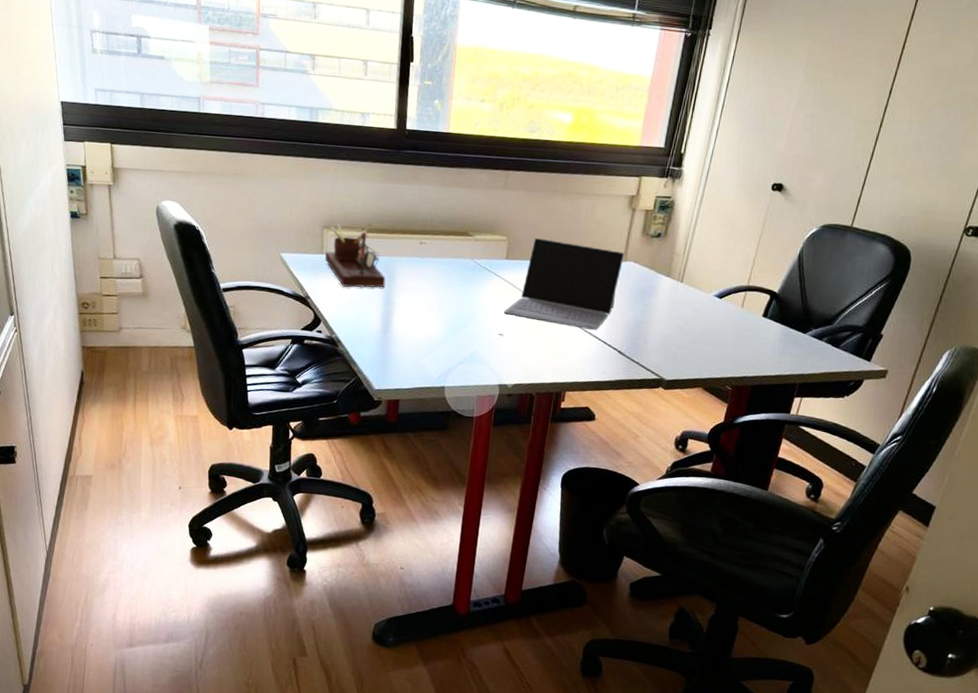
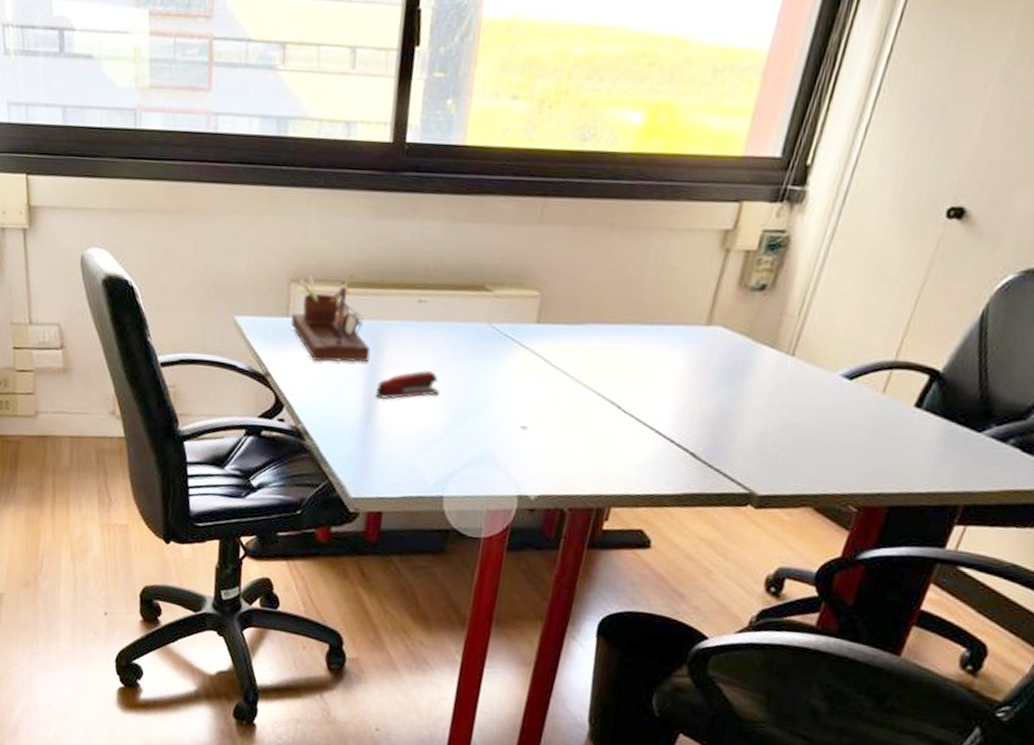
stapler: none [391,293,439,315] -> present [375,369,441,400]
laptop: present [503,238,625,330] -> none [529,293,710,423]

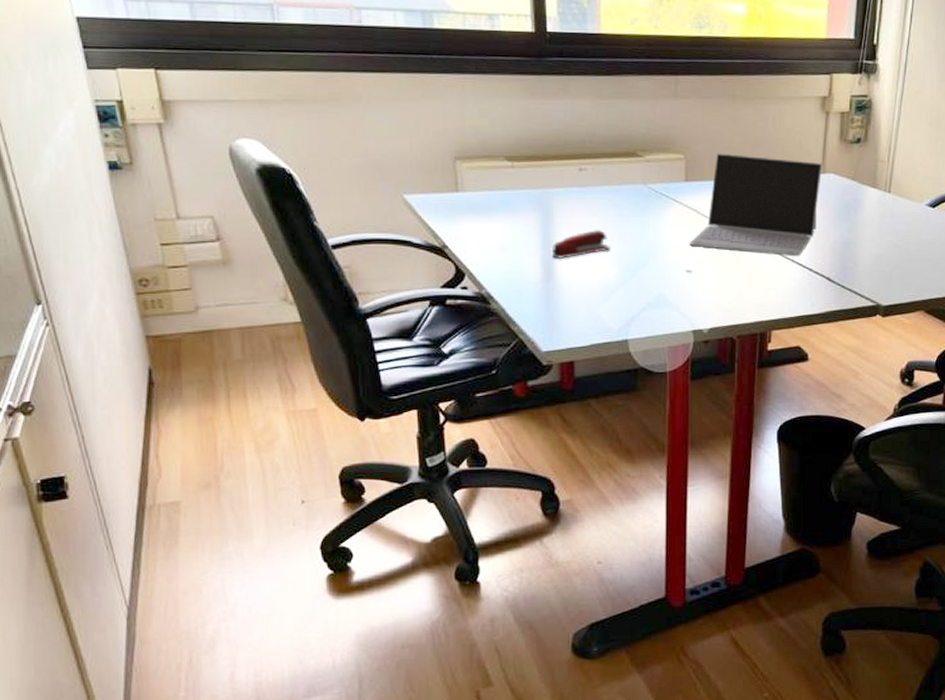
desk organizer: present [291,274,371,363] -> none [460,150,542,230]
laptop: none [529,293,710,423] -> present [689,154,823,256]

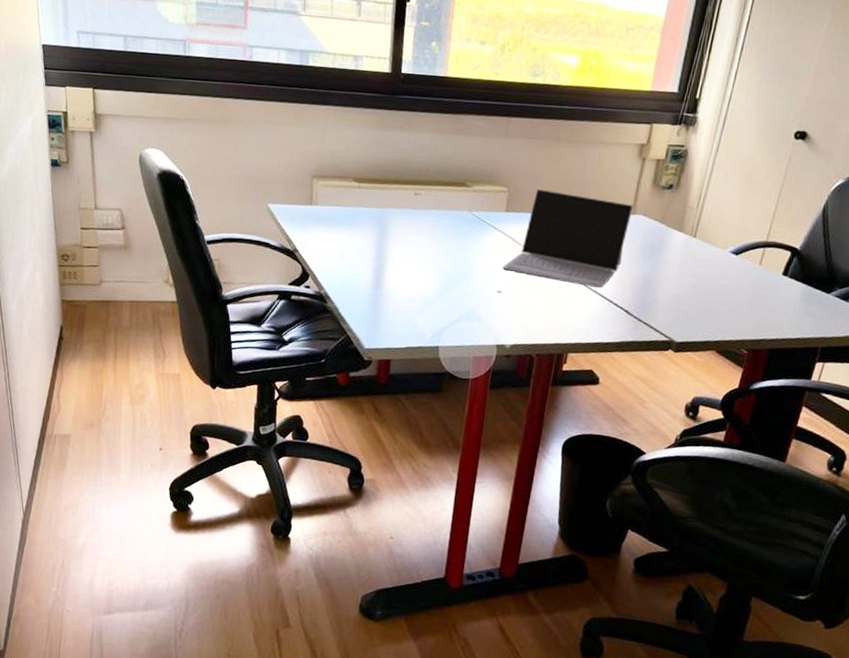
stapler: present [551,229,612,259] -> none [383,247,434,271]

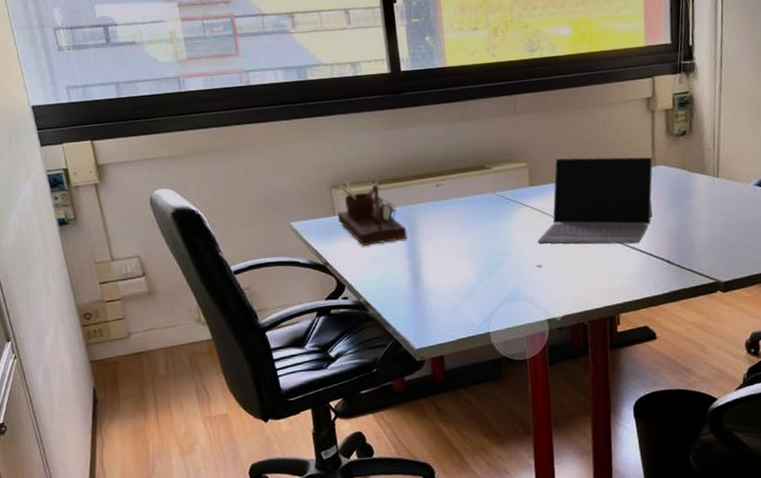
desk organizer: none [314,172,378,241] -> present [337,175,407,246]

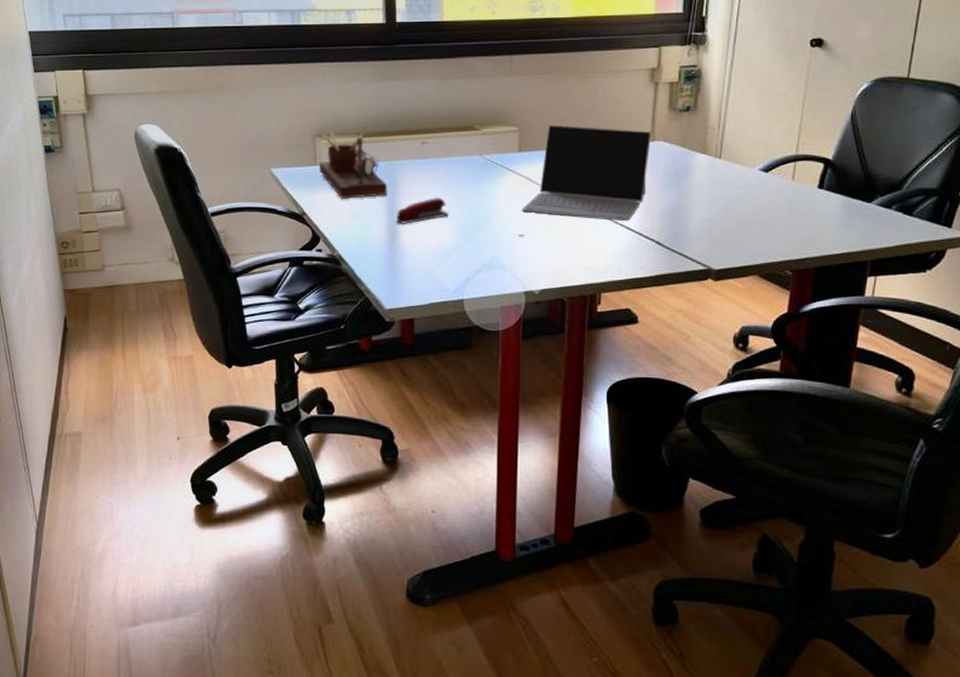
stapler: none [417,236,469,266] -> present [396,197,450,224]

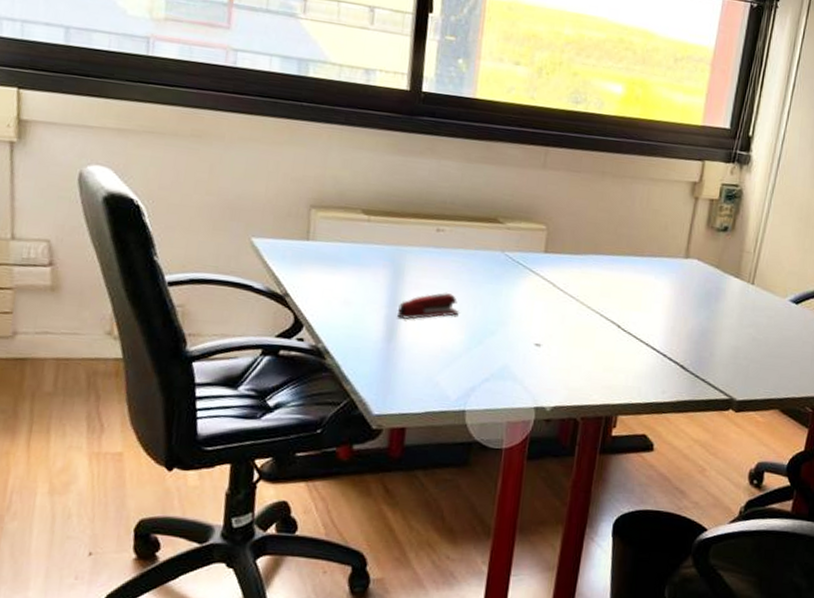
desk organizer: present [318,127,388,199] -> none [311,201,392,285]
laptop: present [522,125,652,221] -> none [541,228,687,340]

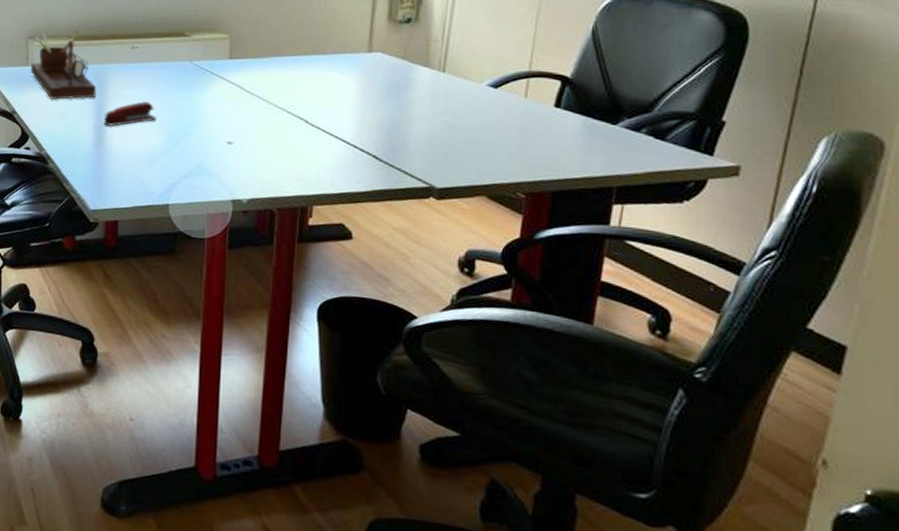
desk organizer: none [311,201,392,285] -> present [30,31,97,99]

